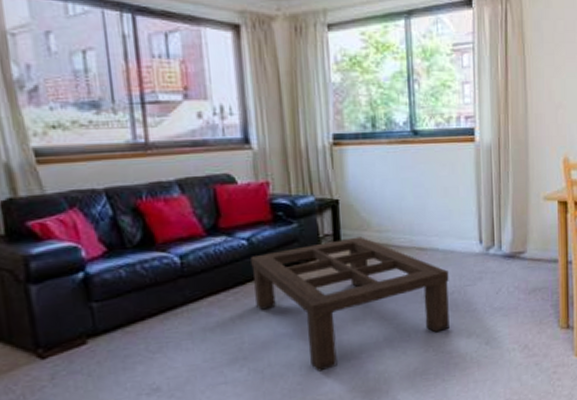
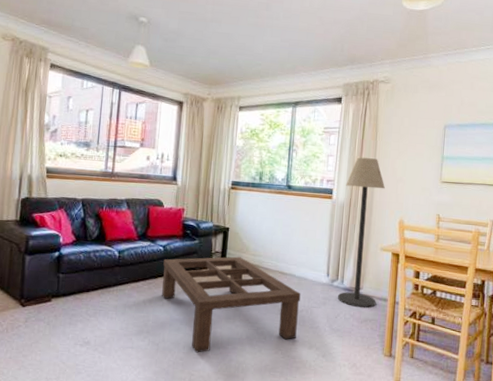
floor lamp: none [491,80,545,276] -> present [338,157,385,308]

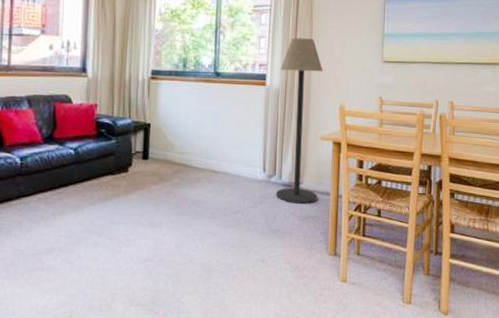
coffee table: present [162,256,301,353] -> none [75,156,235,269]

